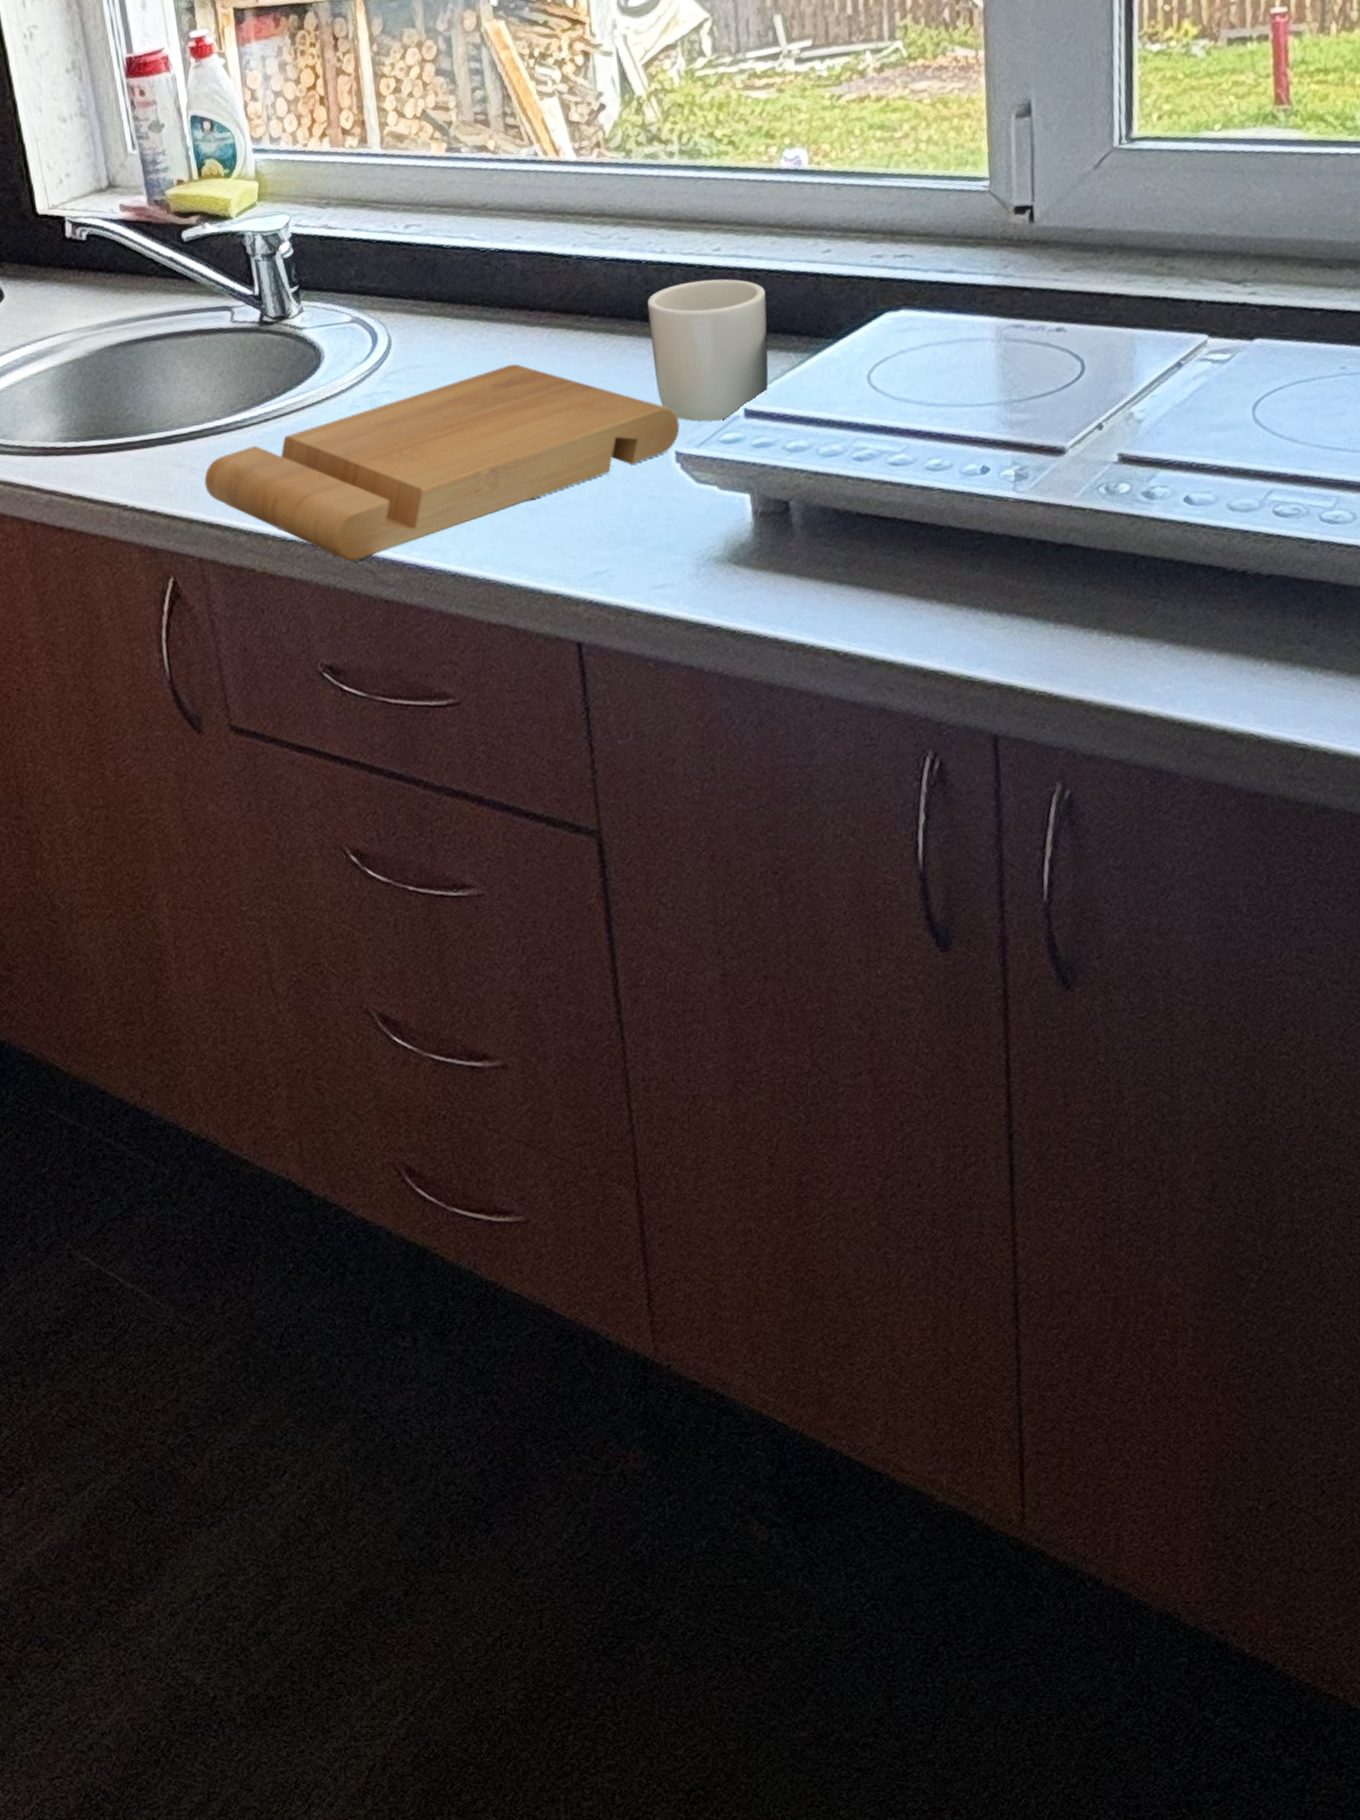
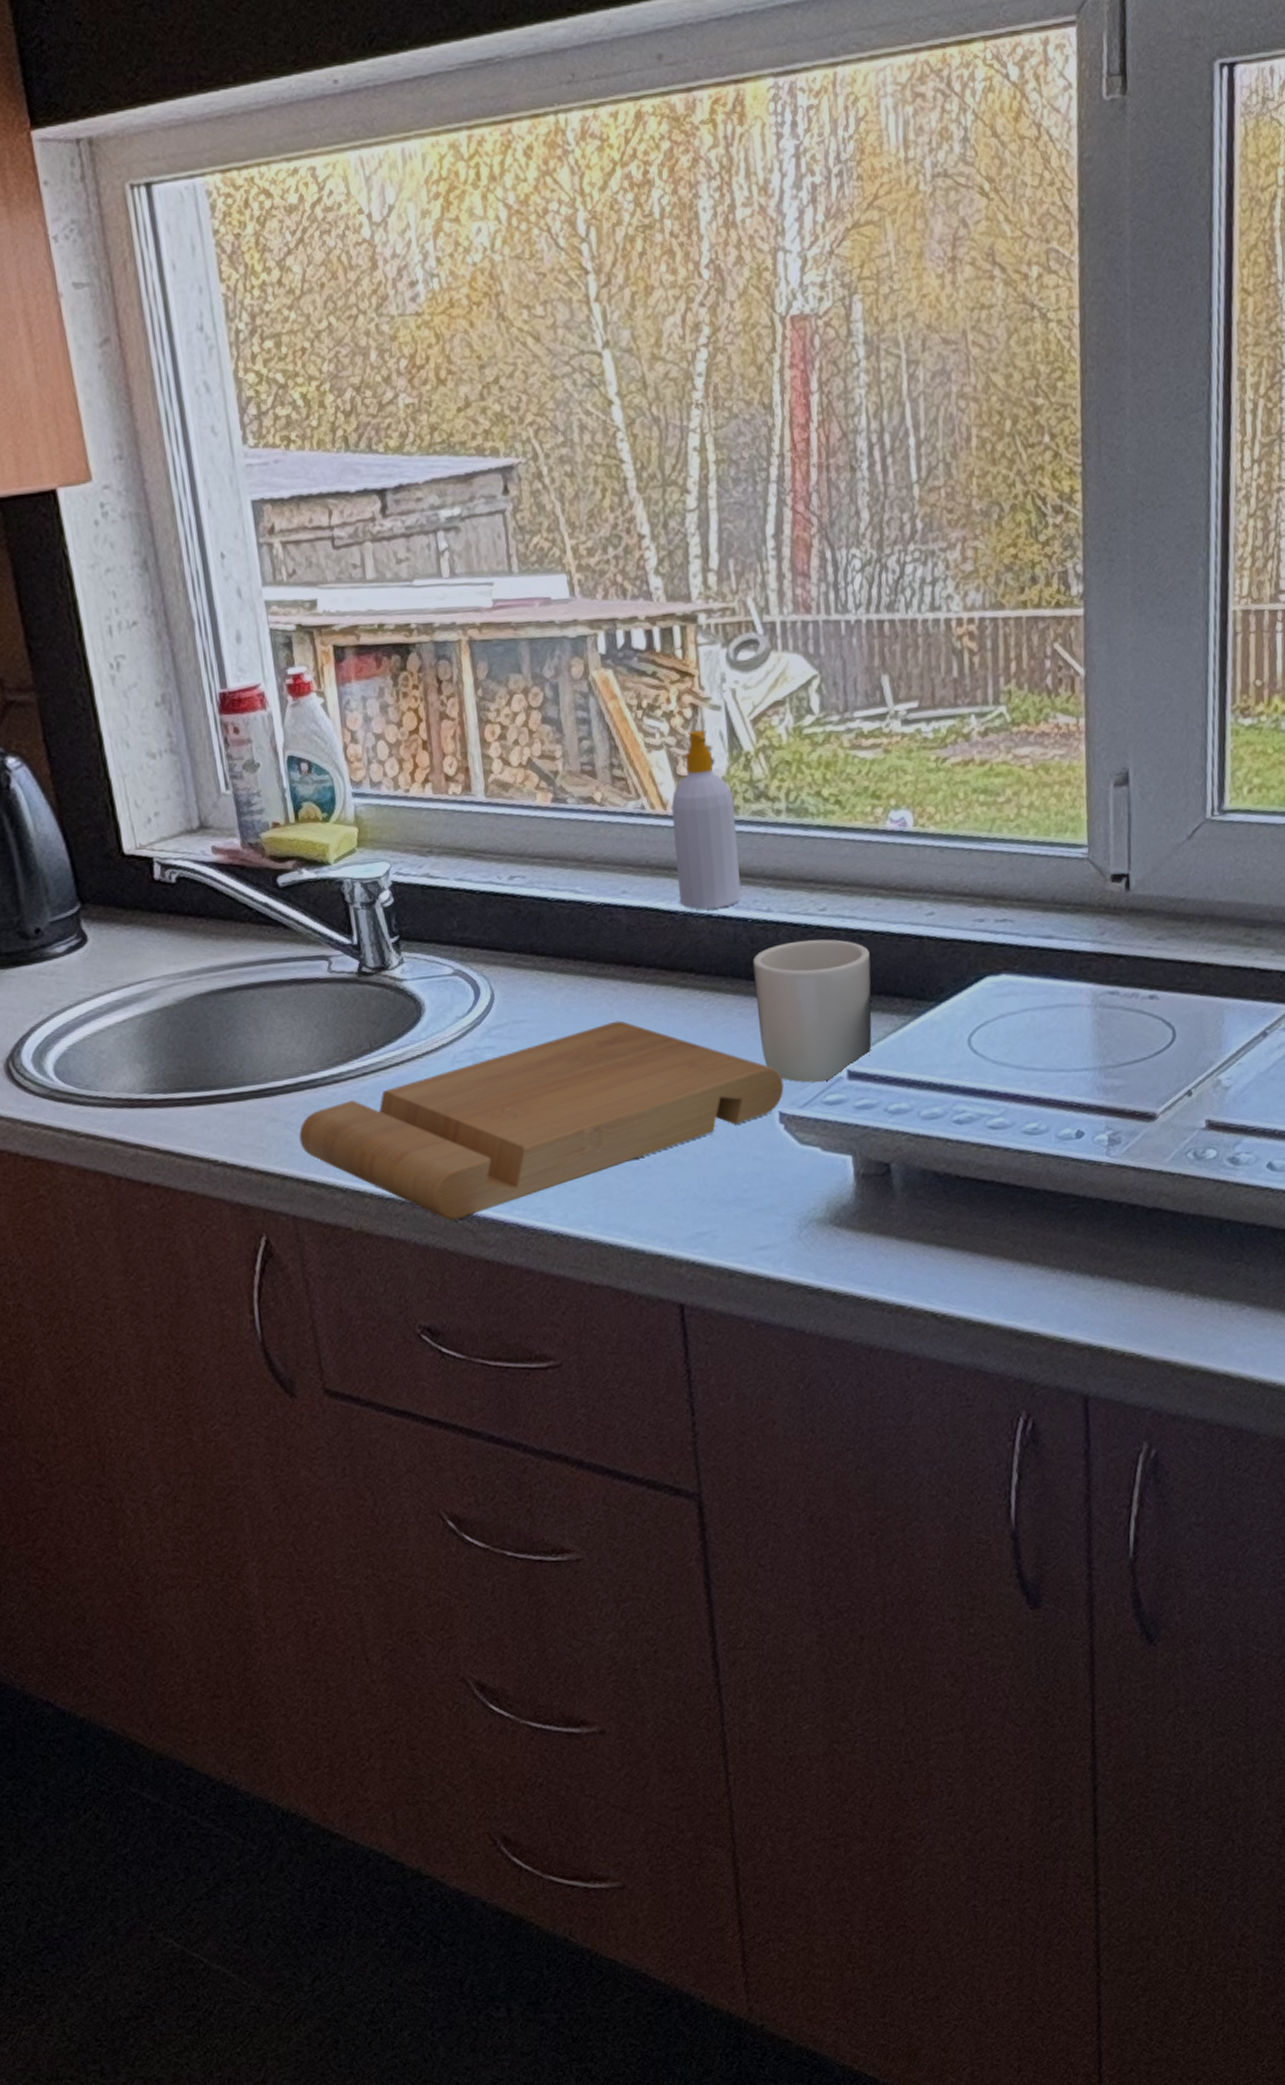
soap bottle: none [564,76,635,253] -> present [671,730,742,910]

